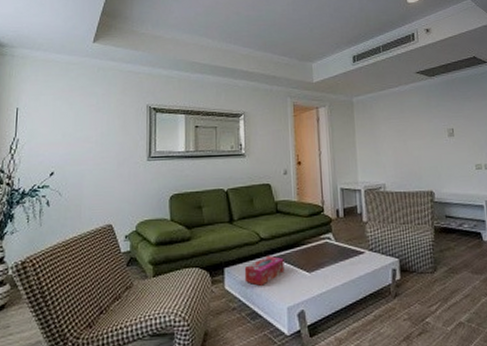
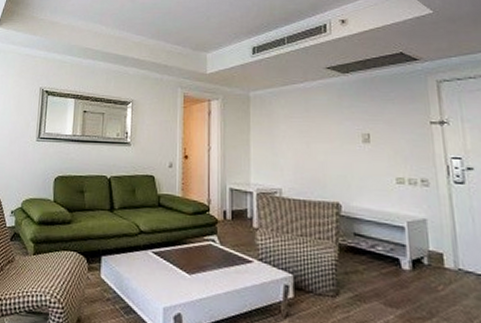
tissue box: present [244,255,285,286] -> none [121,249,163,280]

